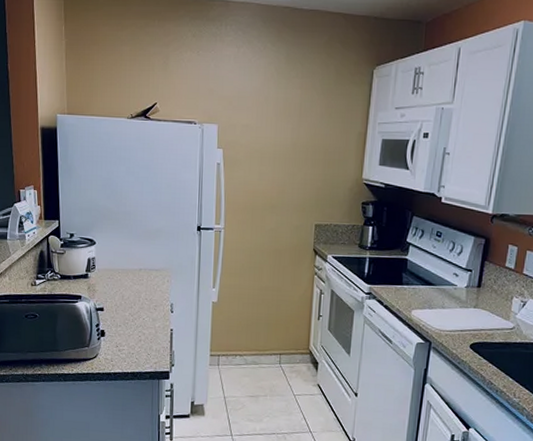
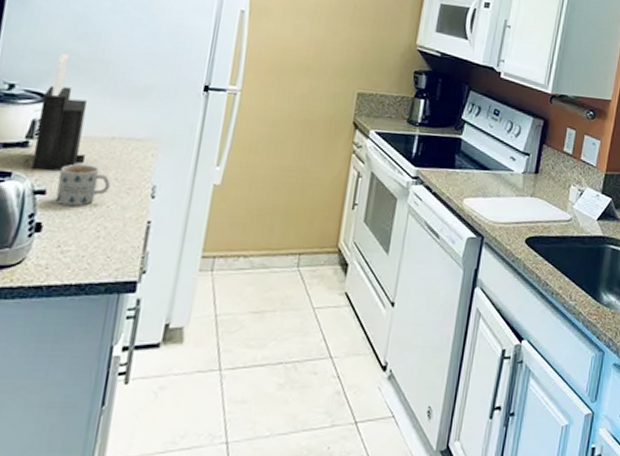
knife block: none [92,208,125,294] -> present [32,53,88,171]
mug: none [110,289,143,319] -> present [55,164,111,207]

